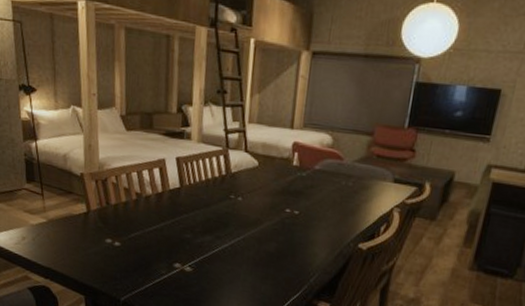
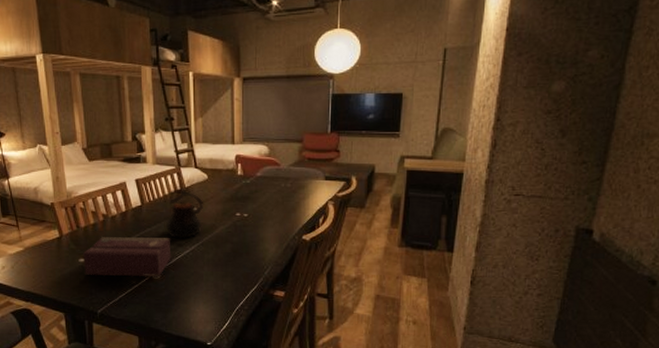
tissue box: none [110,218,208,270] -> present [83,237,172,278]
teapot: none [204,172,251,232] -> present [165,189,204,239]

